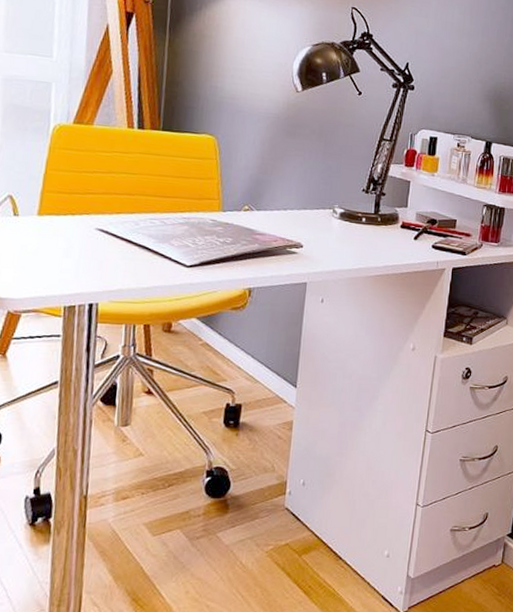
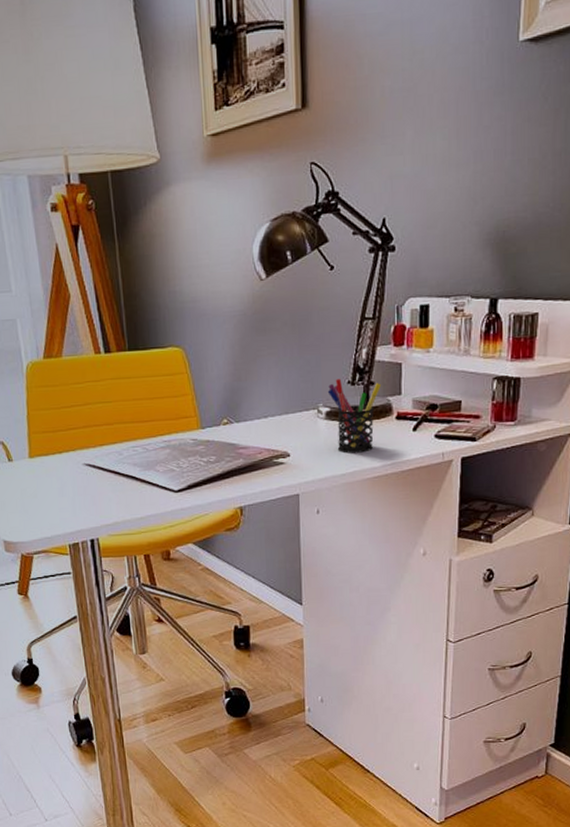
pen holder: none [344,185,392,253] -> present [327,378,382,454]

